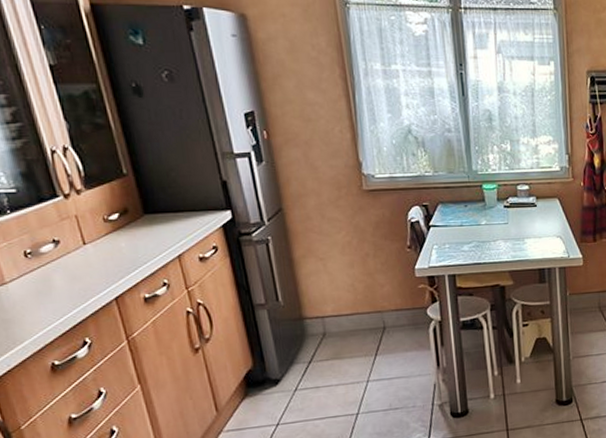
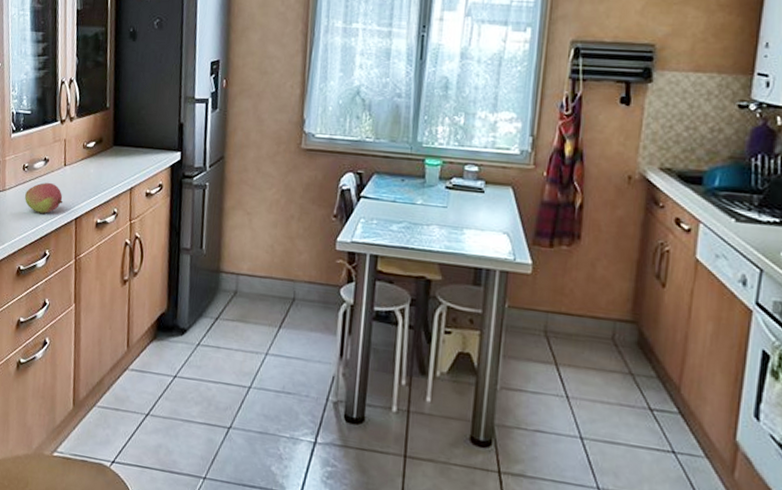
fruit: none [37,265,93,301] -> present [25,182,63,214]

